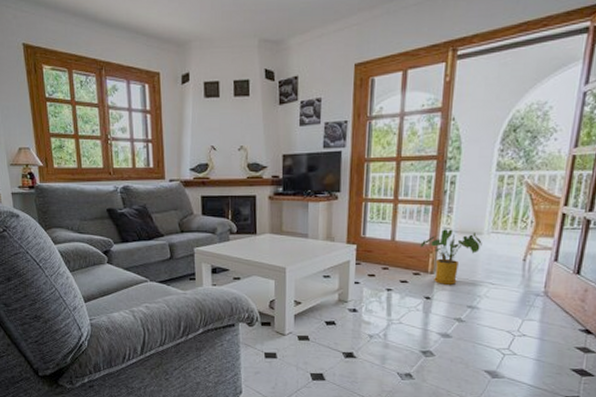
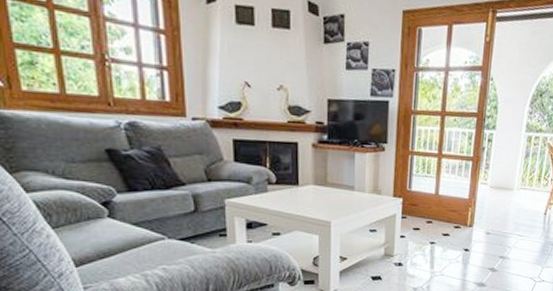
house plant: present [420,229,482,285] -> none [461,184,513,237]

